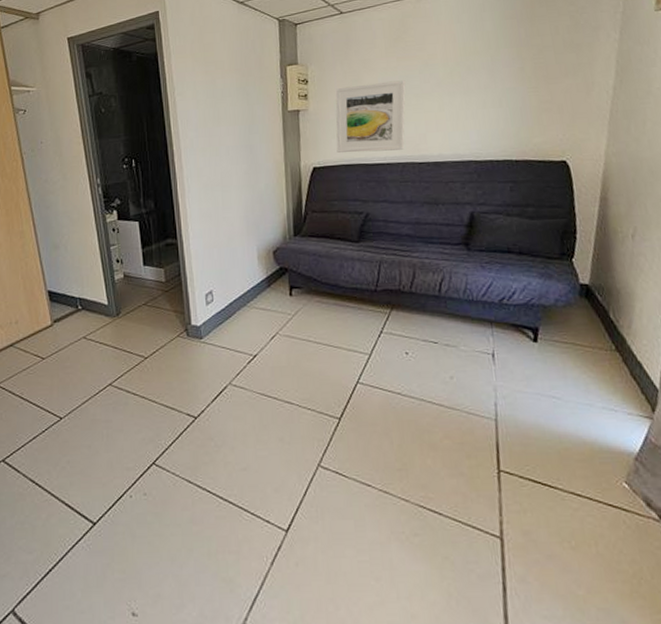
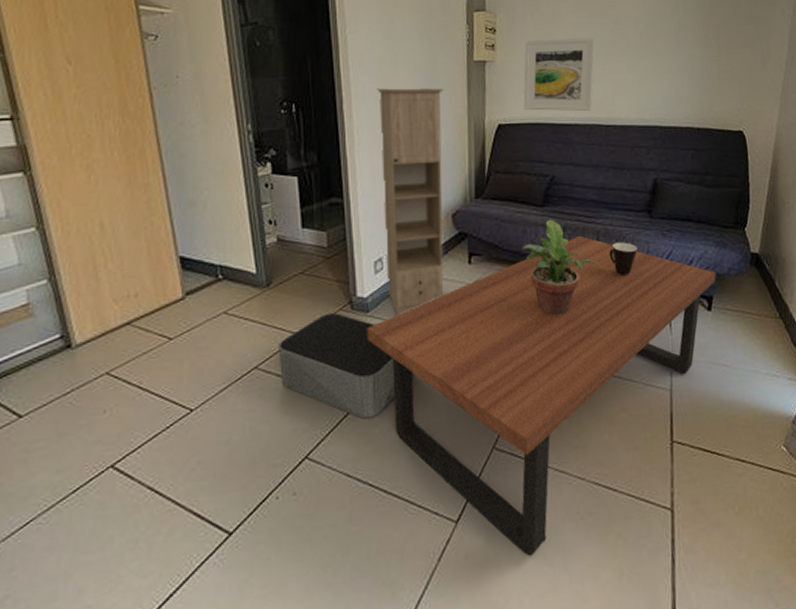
storage bin: none [128,339,244,433] -> present [278,313,414,419]
coffee table: none [201,268,542,570] -> present [367,235,716,557]
storage cabinet: none [202,138,268,343] -> present [376,88,444,316]
potted plant: none [340,254,415,344] -> present [523,219,598,315]
mug: none [426,274,456,307] -> present [609,242,638,275]

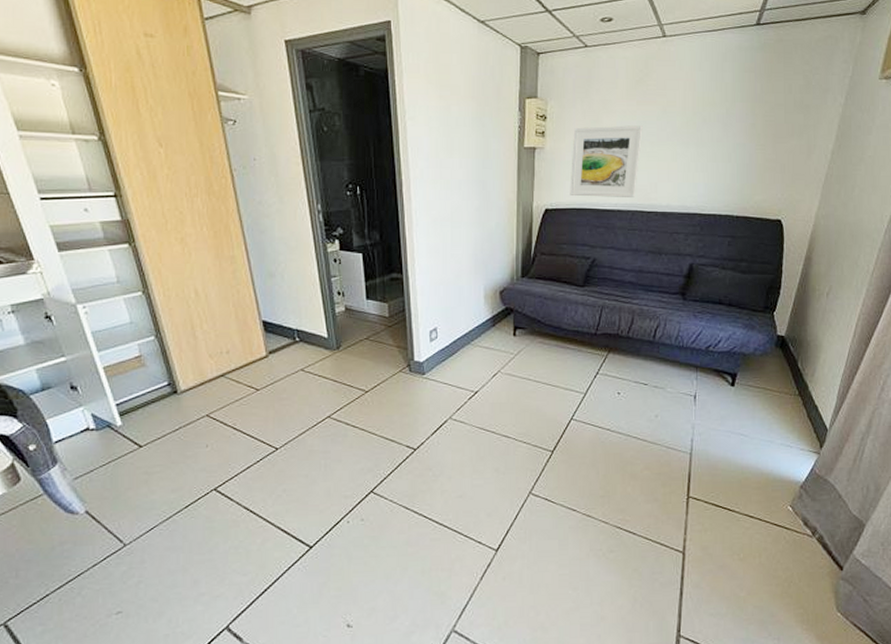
storage bin: present [278,313,414,419] -> none [347,374,463,463]
coffee table: present [367,235,716,557] -> none [423,314,742,582]
storage cabinet: present [376,88,444,316] -> none [433,173,495,379]
potted plant: present [523,219,598,315] -> none [563,298,631,384]
mug: present [609,242,638,275] -> none [643,321,669,351]

